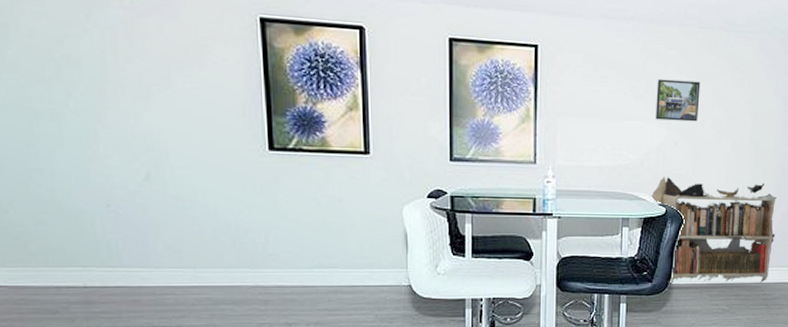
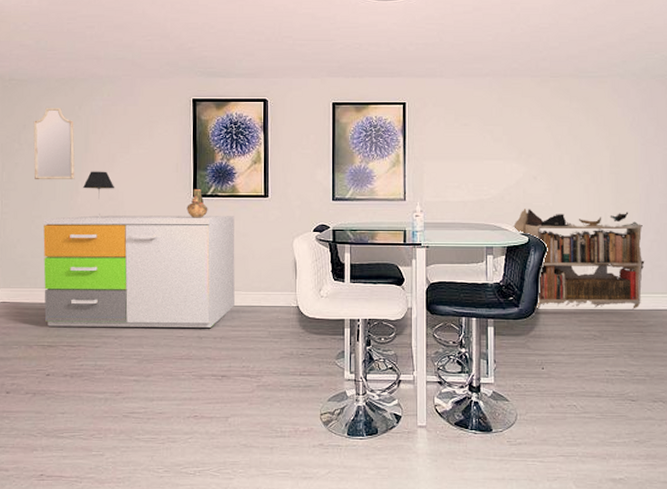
home mirror: none [12,11,91,120] -> present [33,107,75,180]
storage cabinet: none [46,170,331,316] -> present [43,215,235,328]
table lamp: none [105,109,155,174] -> present [83,171,115,218]
ceramic vessel: none [260,139,290,178] -> present [187,188,208,218]
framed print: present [655,78,701,122] -> none [513,123,556,158]

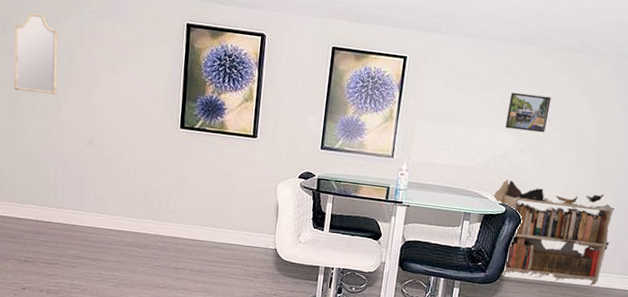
storage cabinet: present [43,215,235,328] -> none [21,131,221,260]
table lamp: present [83,171,115,218] -> none [66,88,100,138]
ceramic vessel: present [187,188,208,218] -> none [172,120,195,151]
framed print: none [513,123,556,158] -> present [505,92,552,133]

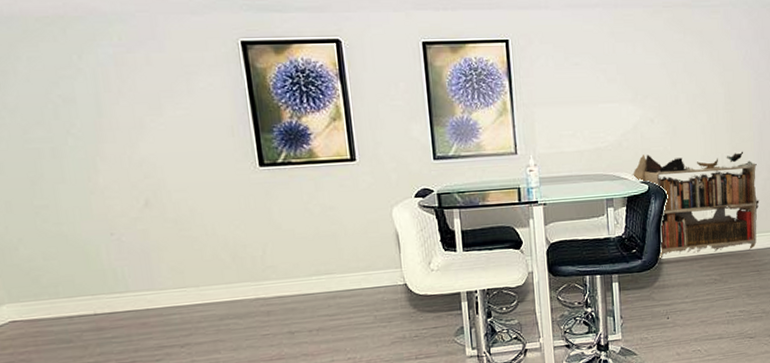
home mirror: present [13,12,59,95] -> none [10,57,90,159]
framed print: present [505,92,552,133] -> none [627,59,671,100]

